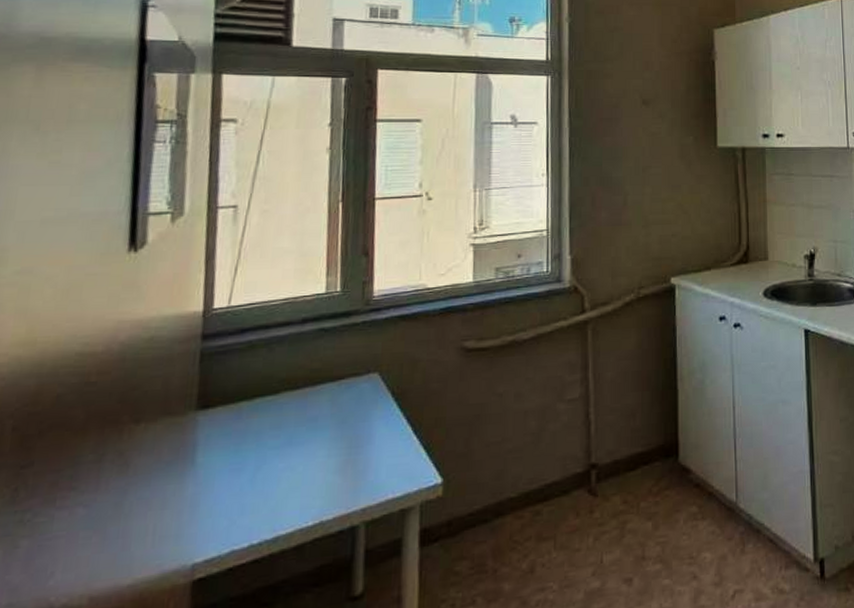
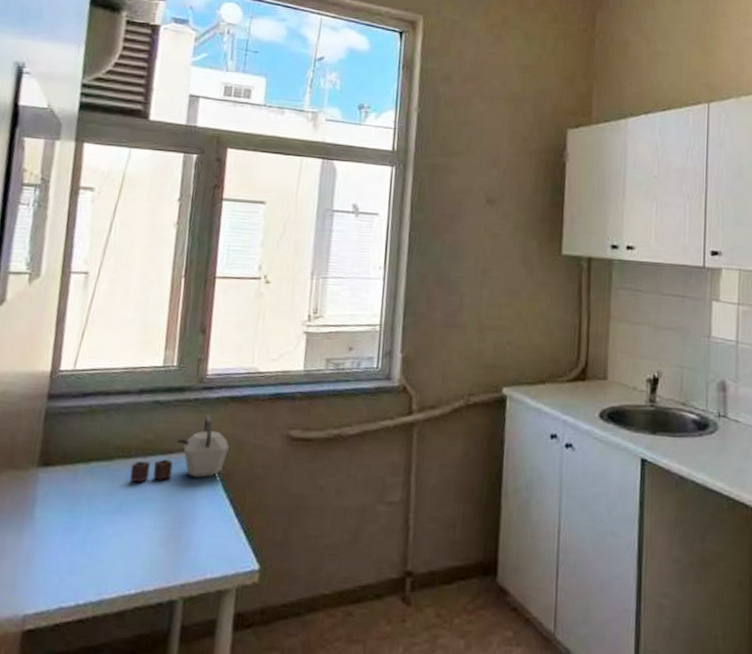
kettle: none [298,335,402,413] -> present [129,414,229,482]

